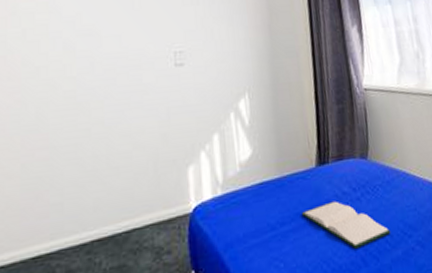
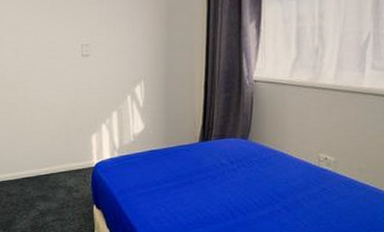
hardback book: present [301,201,391,249] -> none [182,169,261,205]

